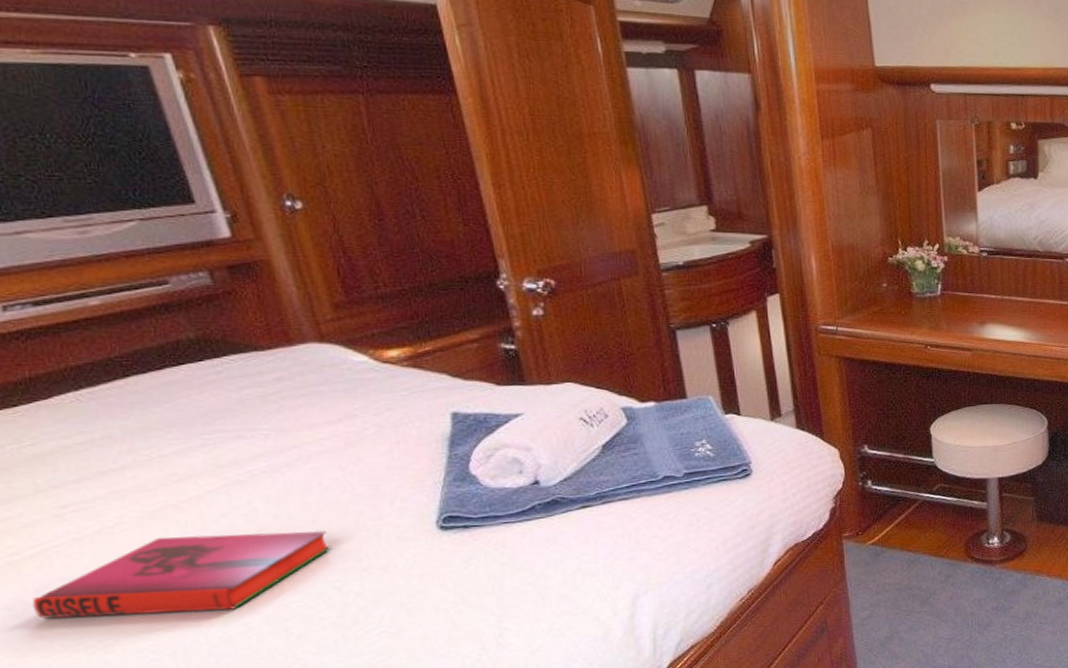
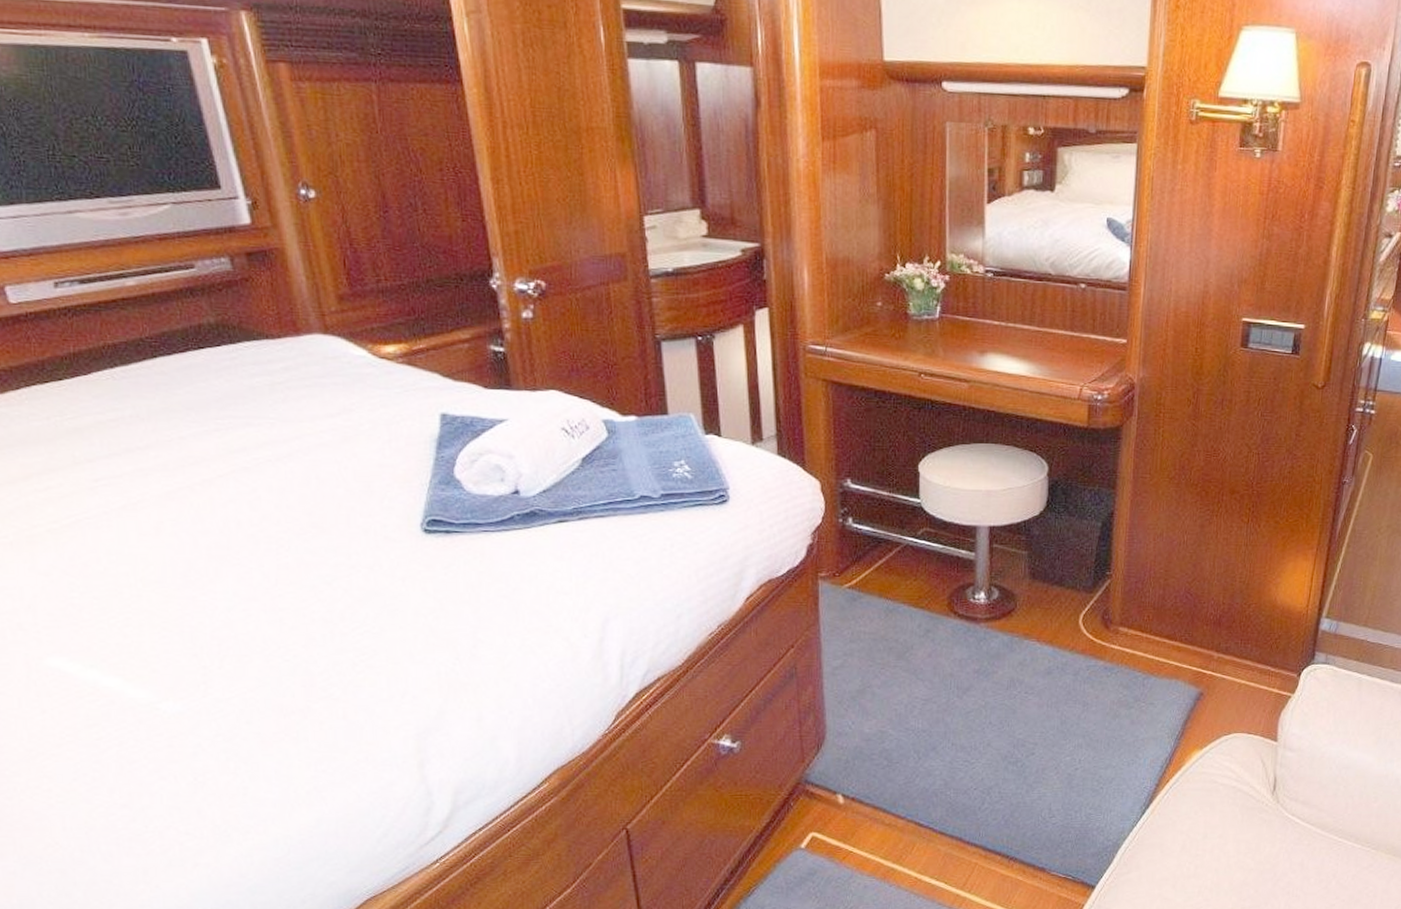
hardback book: present [32,531,331,619] -> none [66,517,324,595]

